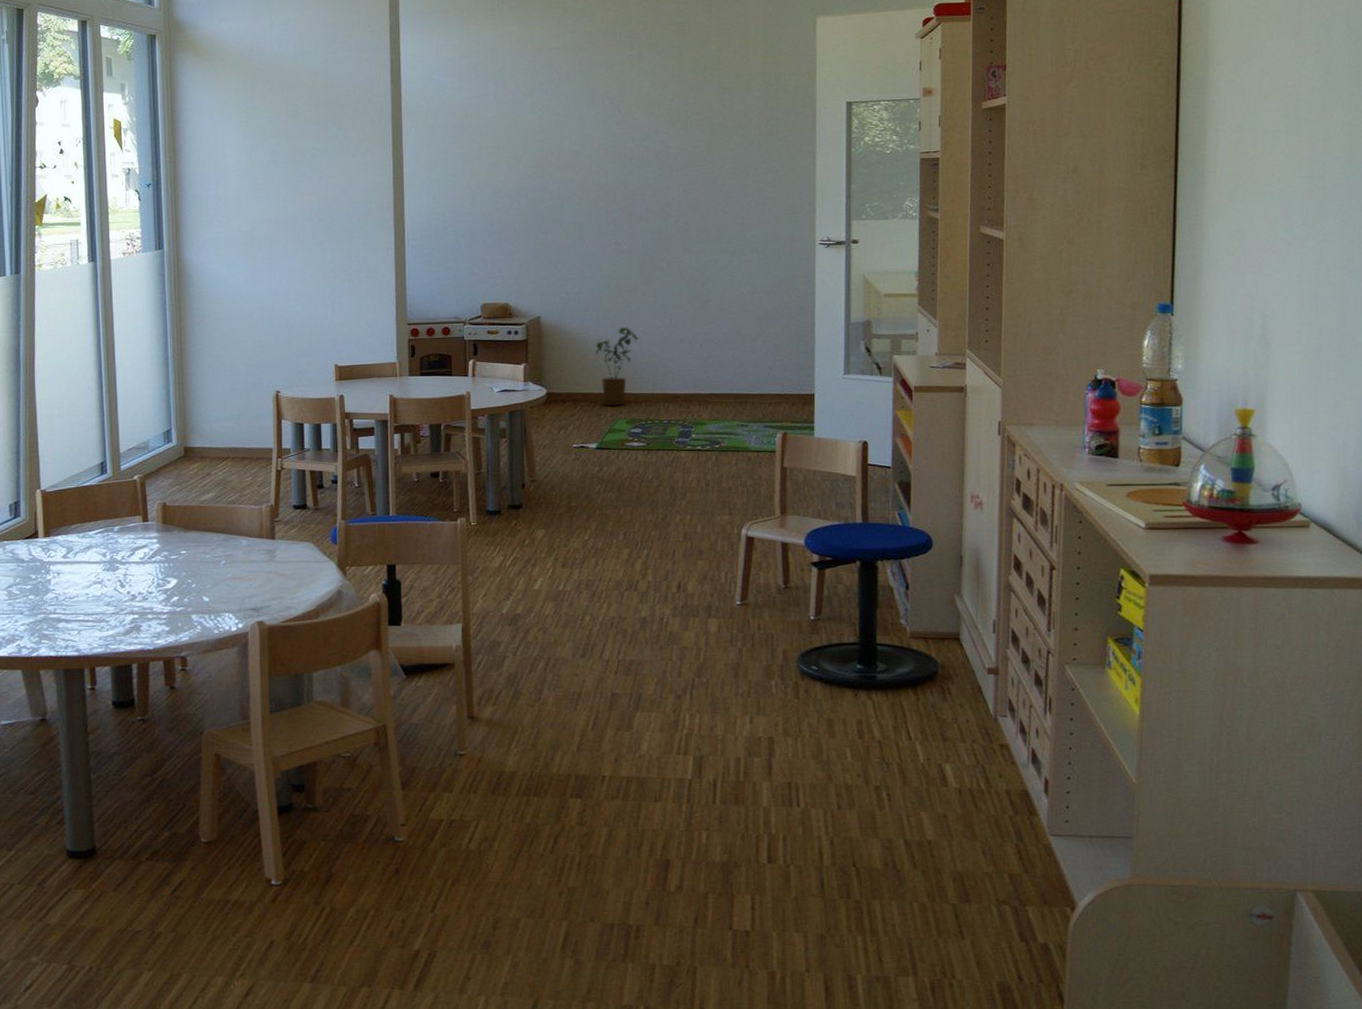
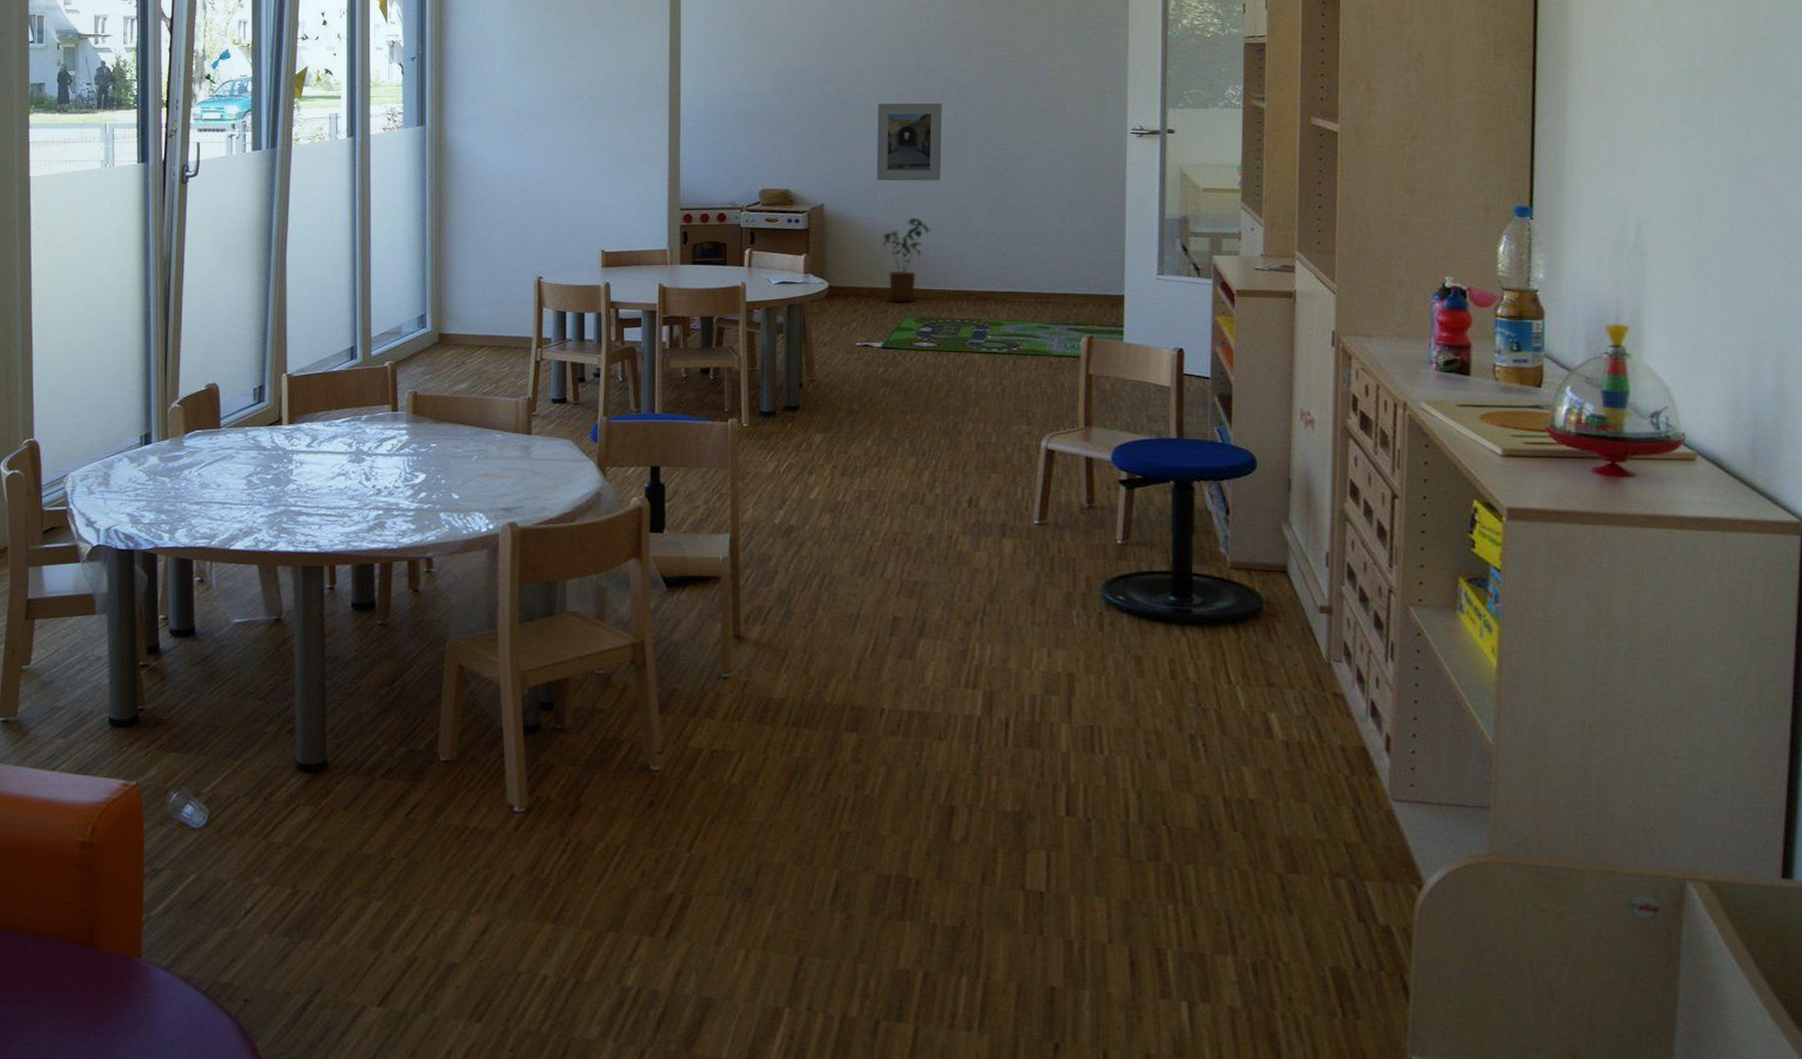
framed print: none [588,219,648,293] -> present [876,103,943,181]

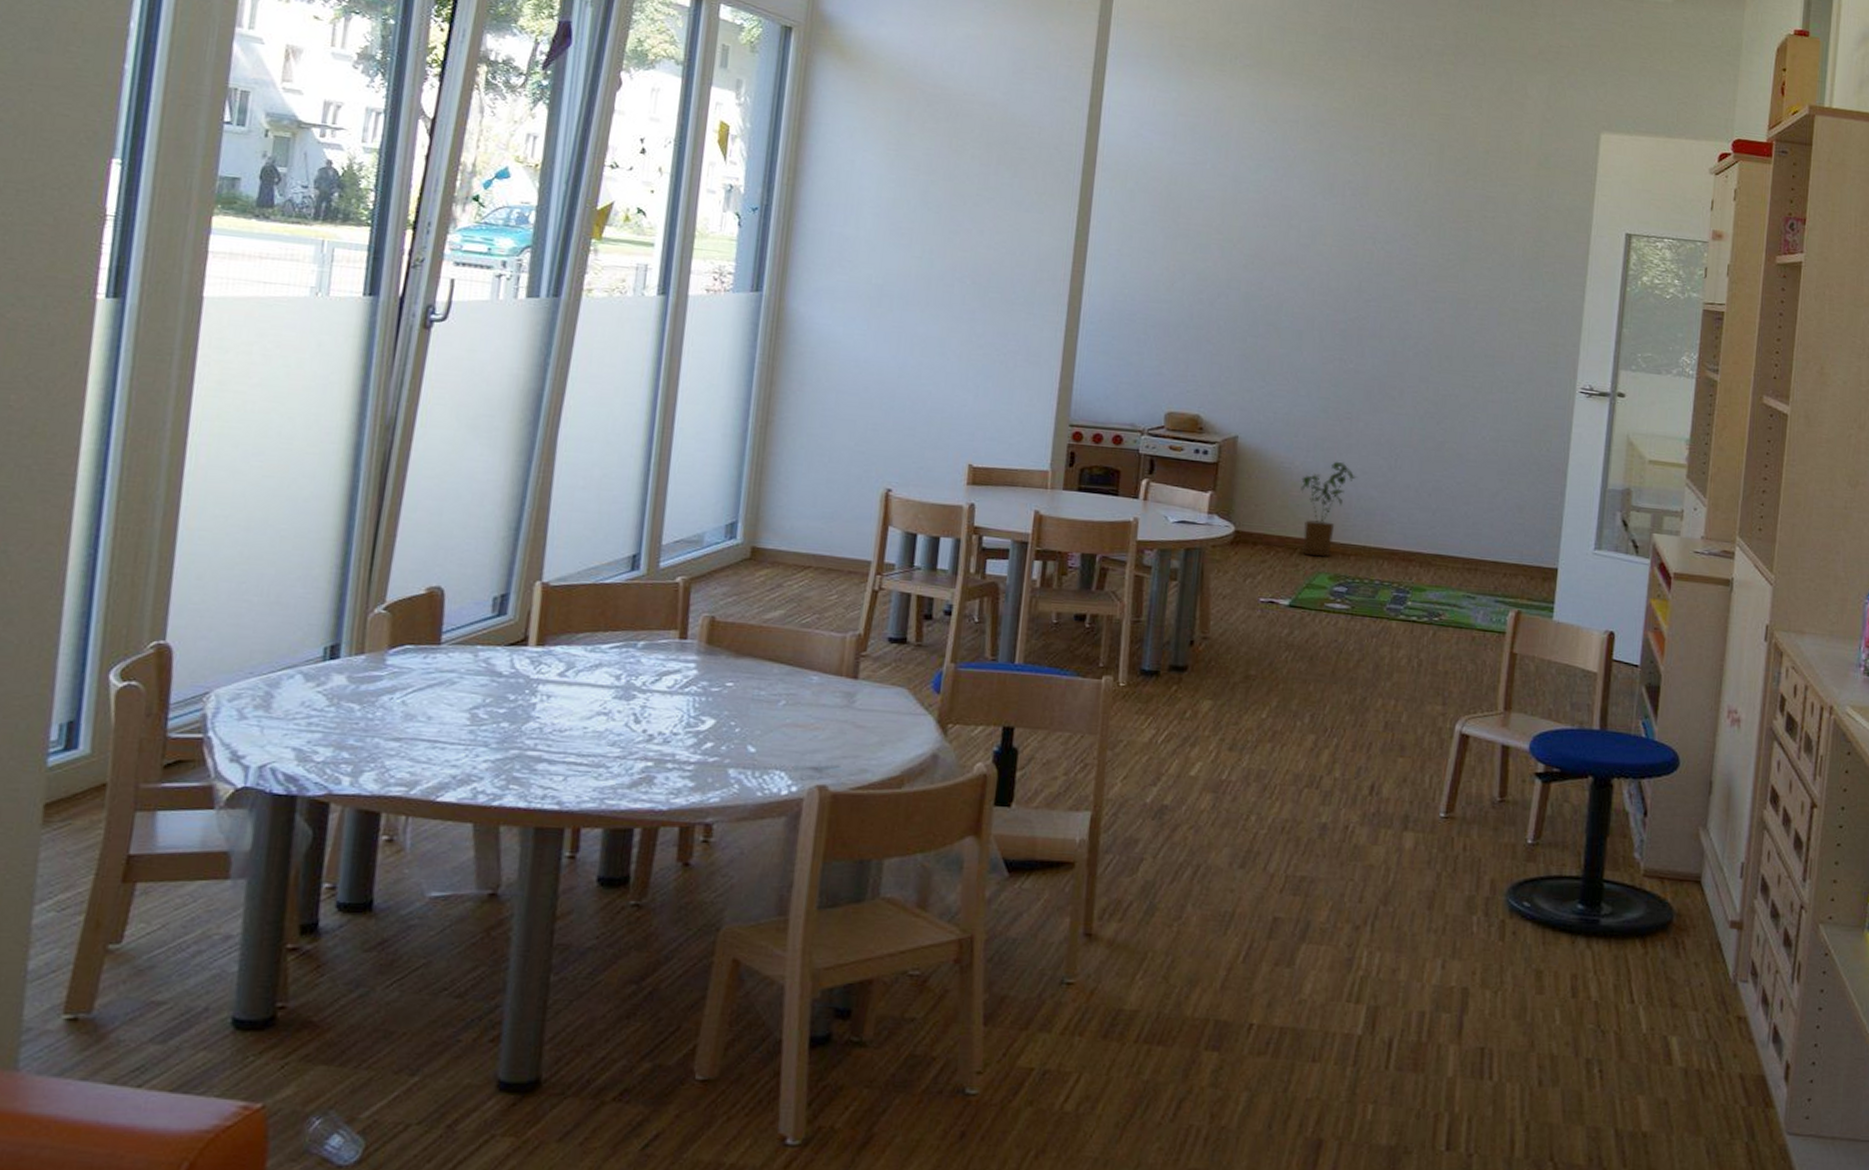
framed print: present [876,103,943,181] -> none [1300,328,1382,423]

